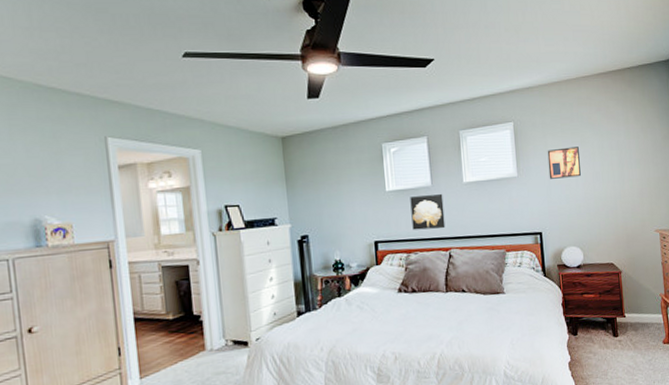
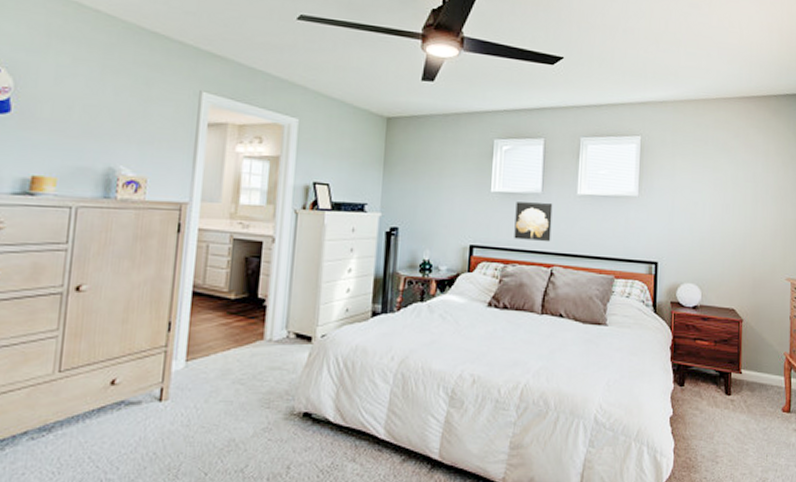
wall art: present [547,147,581,179] -> none [673,172,710,207]

